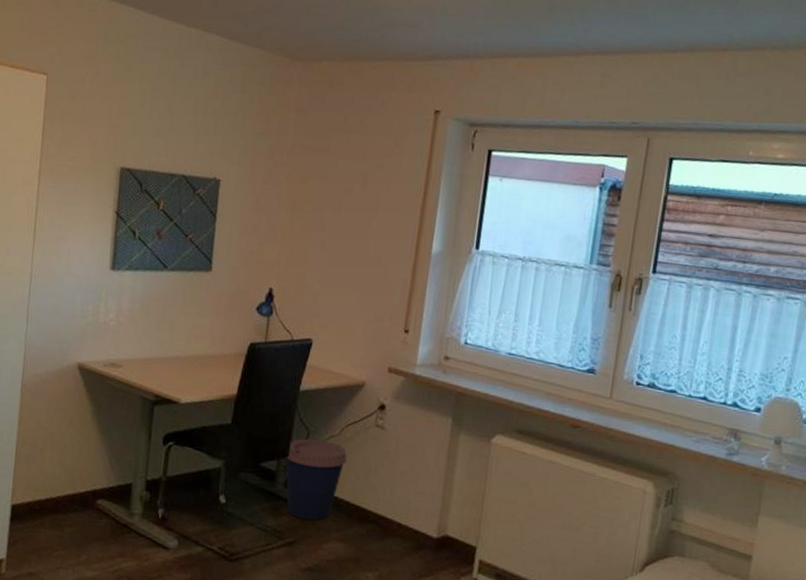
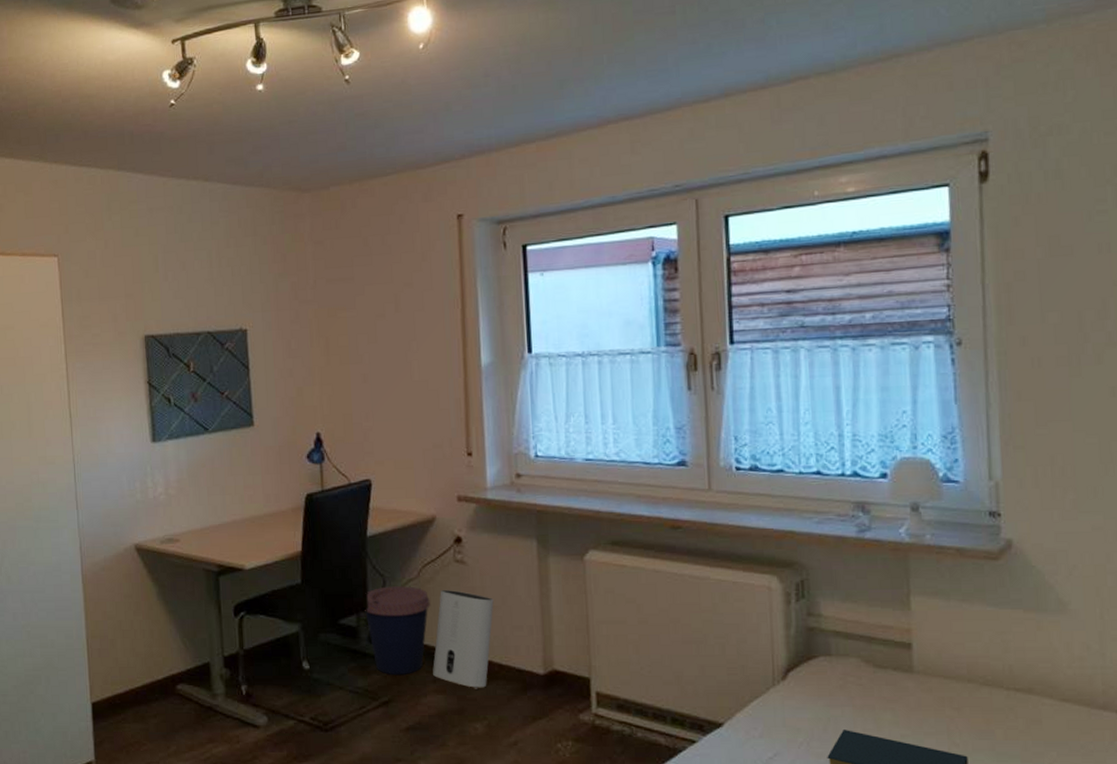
air purifier: none [338,450,404,543] -> present [433,590,494,689]

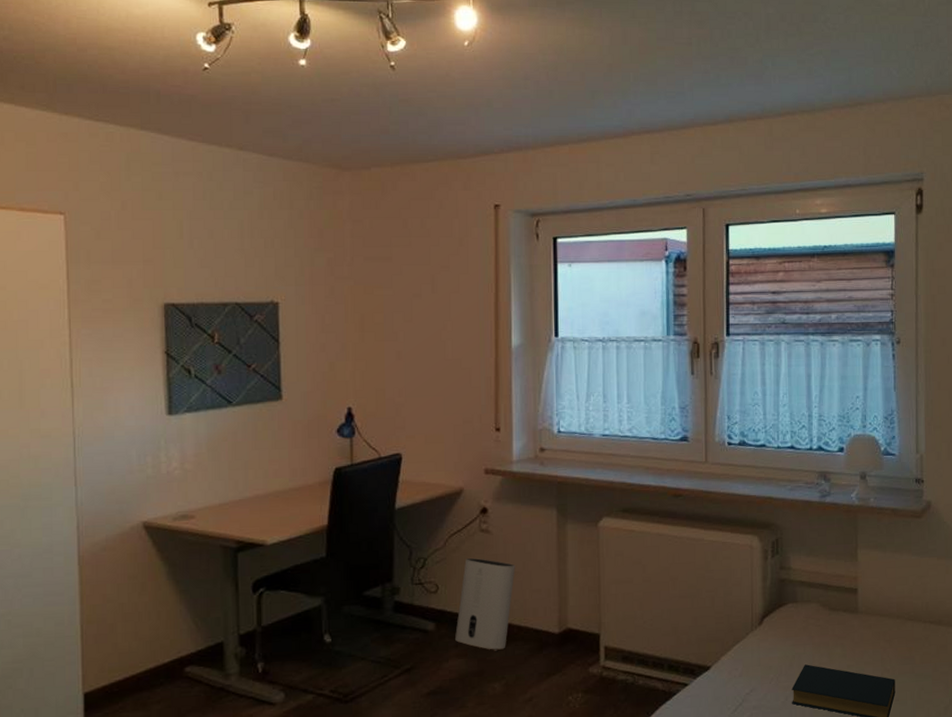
coffee cup: present [365,586,430,674] -> none [390,556,455,642]

